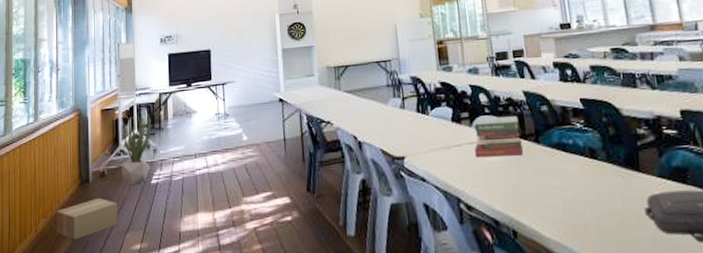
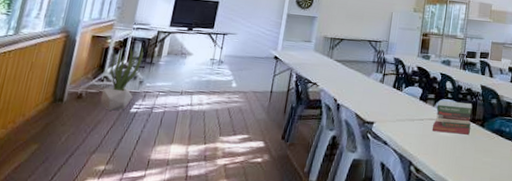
cardboard box: present [56,197,118,240] -> none [14,117,90,154]

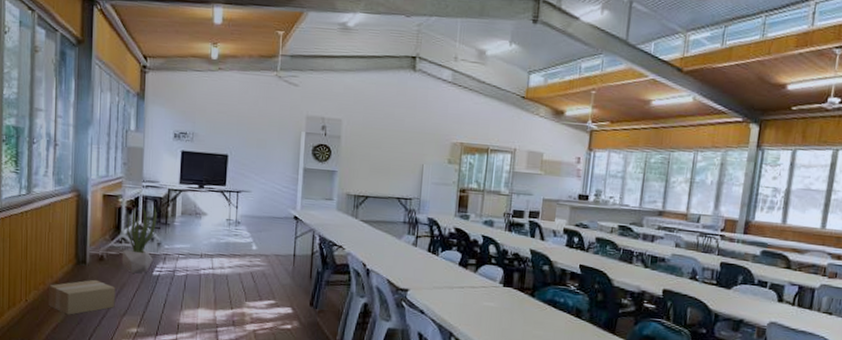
cardboard box: none [14,117,90,154] -> present [49,279,116,315]
books: present [431,100,473,135] -> none [473,266,521,305]

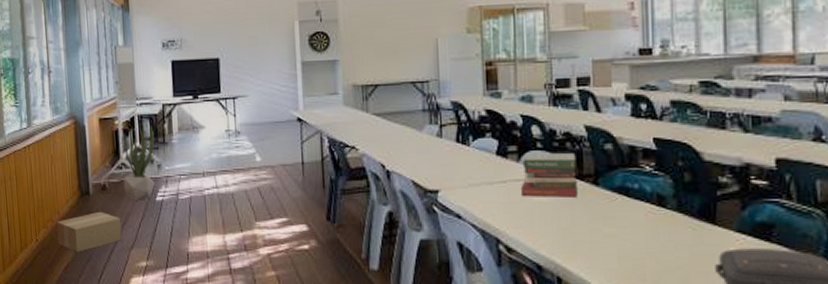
books: none [473,266,521,305] -> present [520,152,579,197]

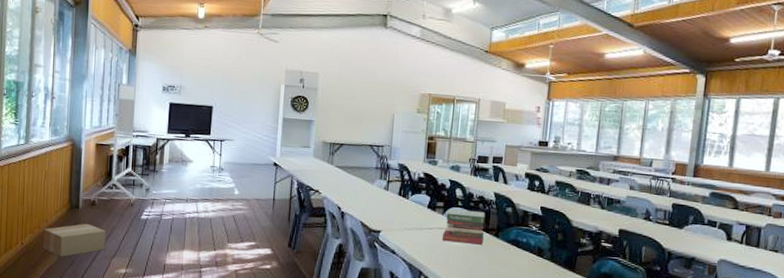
potted plant: present [123,124,155,201] -> none [112,154,146,218]

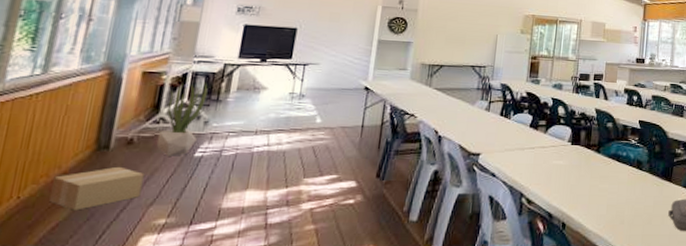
potted plant: none [112,154,146,218] -> present [156,81,208,156]
books: present [441,208,486,245] -> none [543,126,587,161]

